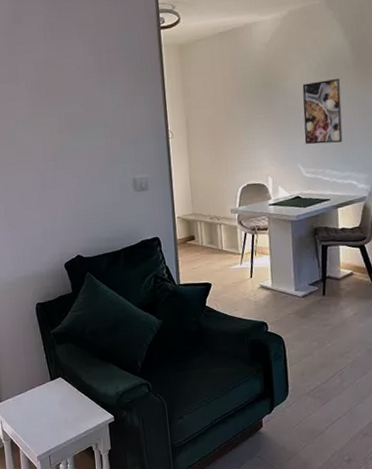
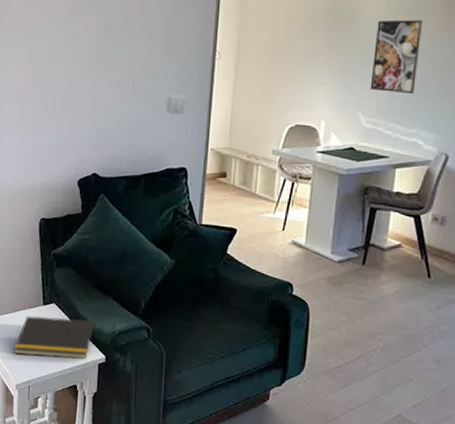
notepad: none [30,386,100,429] -> present [13,315,95,359]

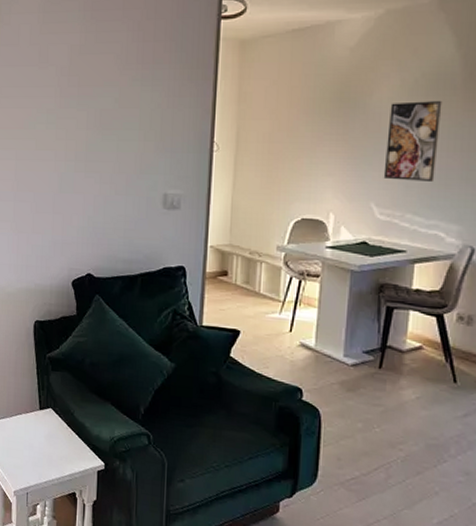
notepad: present [13,315,95,359] -> none [10,420,93,466]

